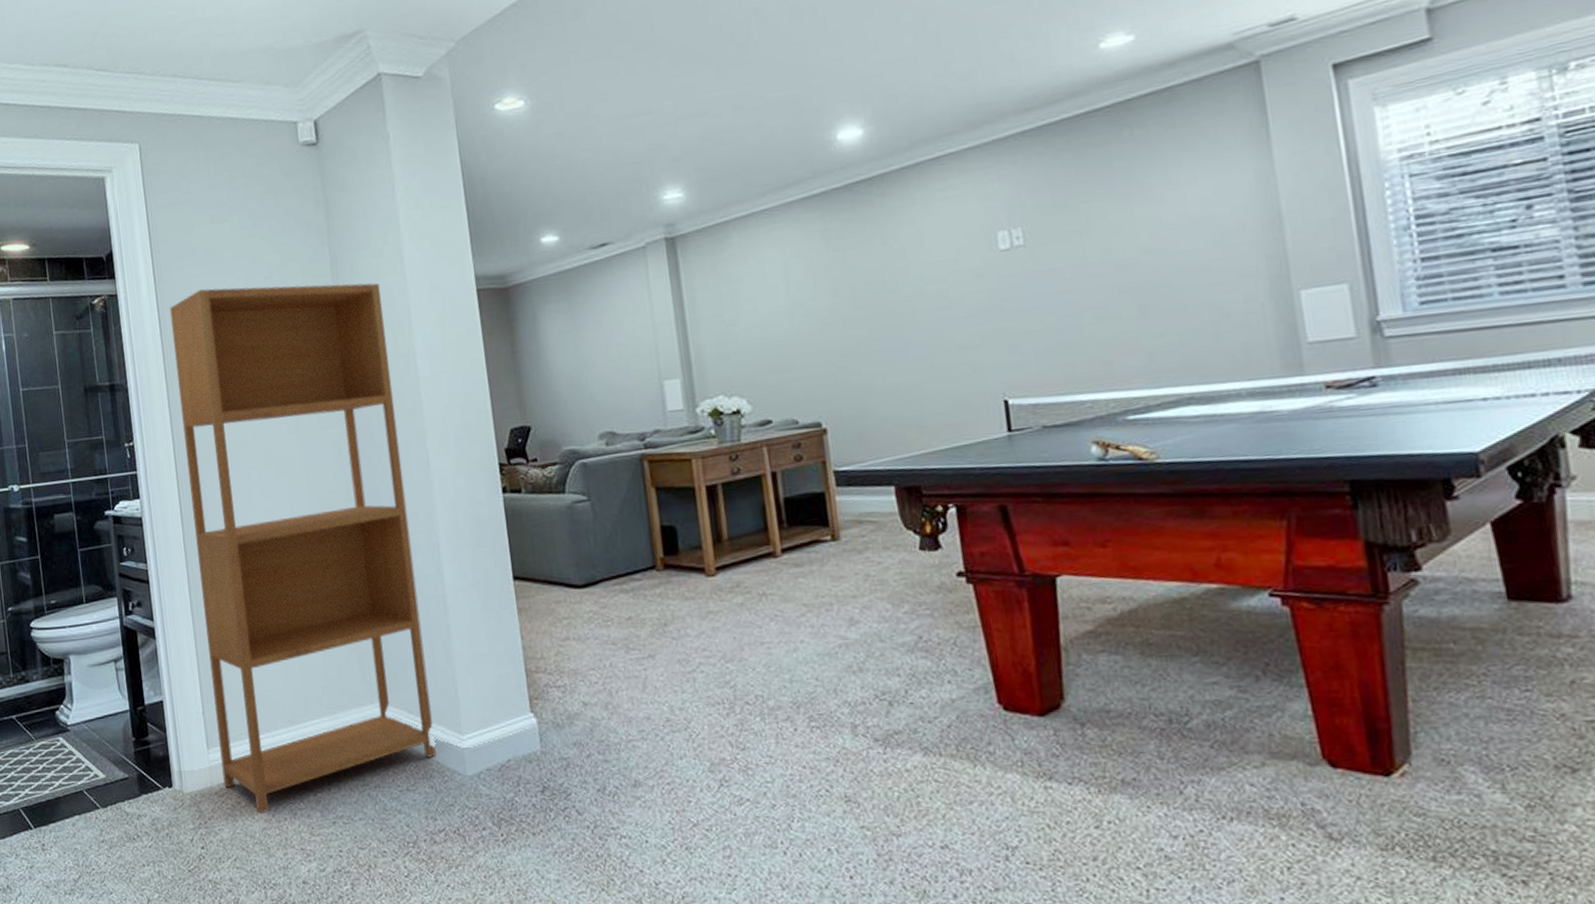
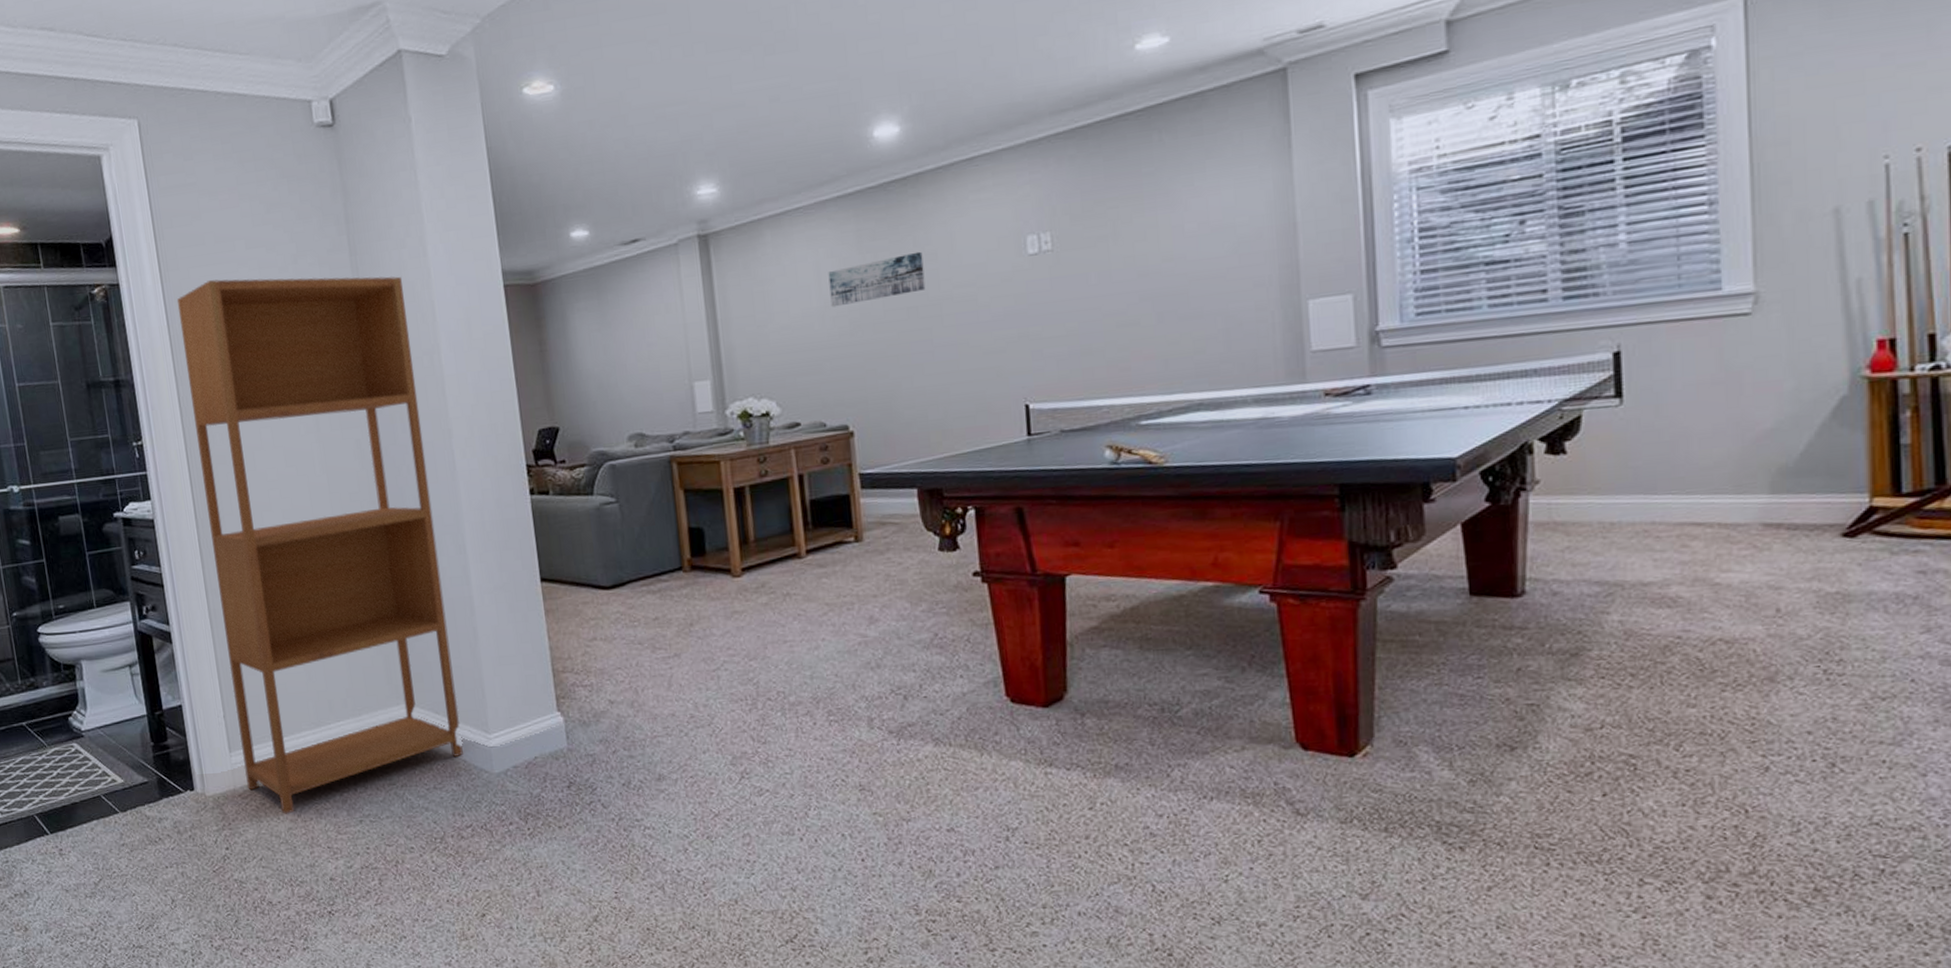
wall art: none [796,249,896,306] -> present [828,251,926,307]

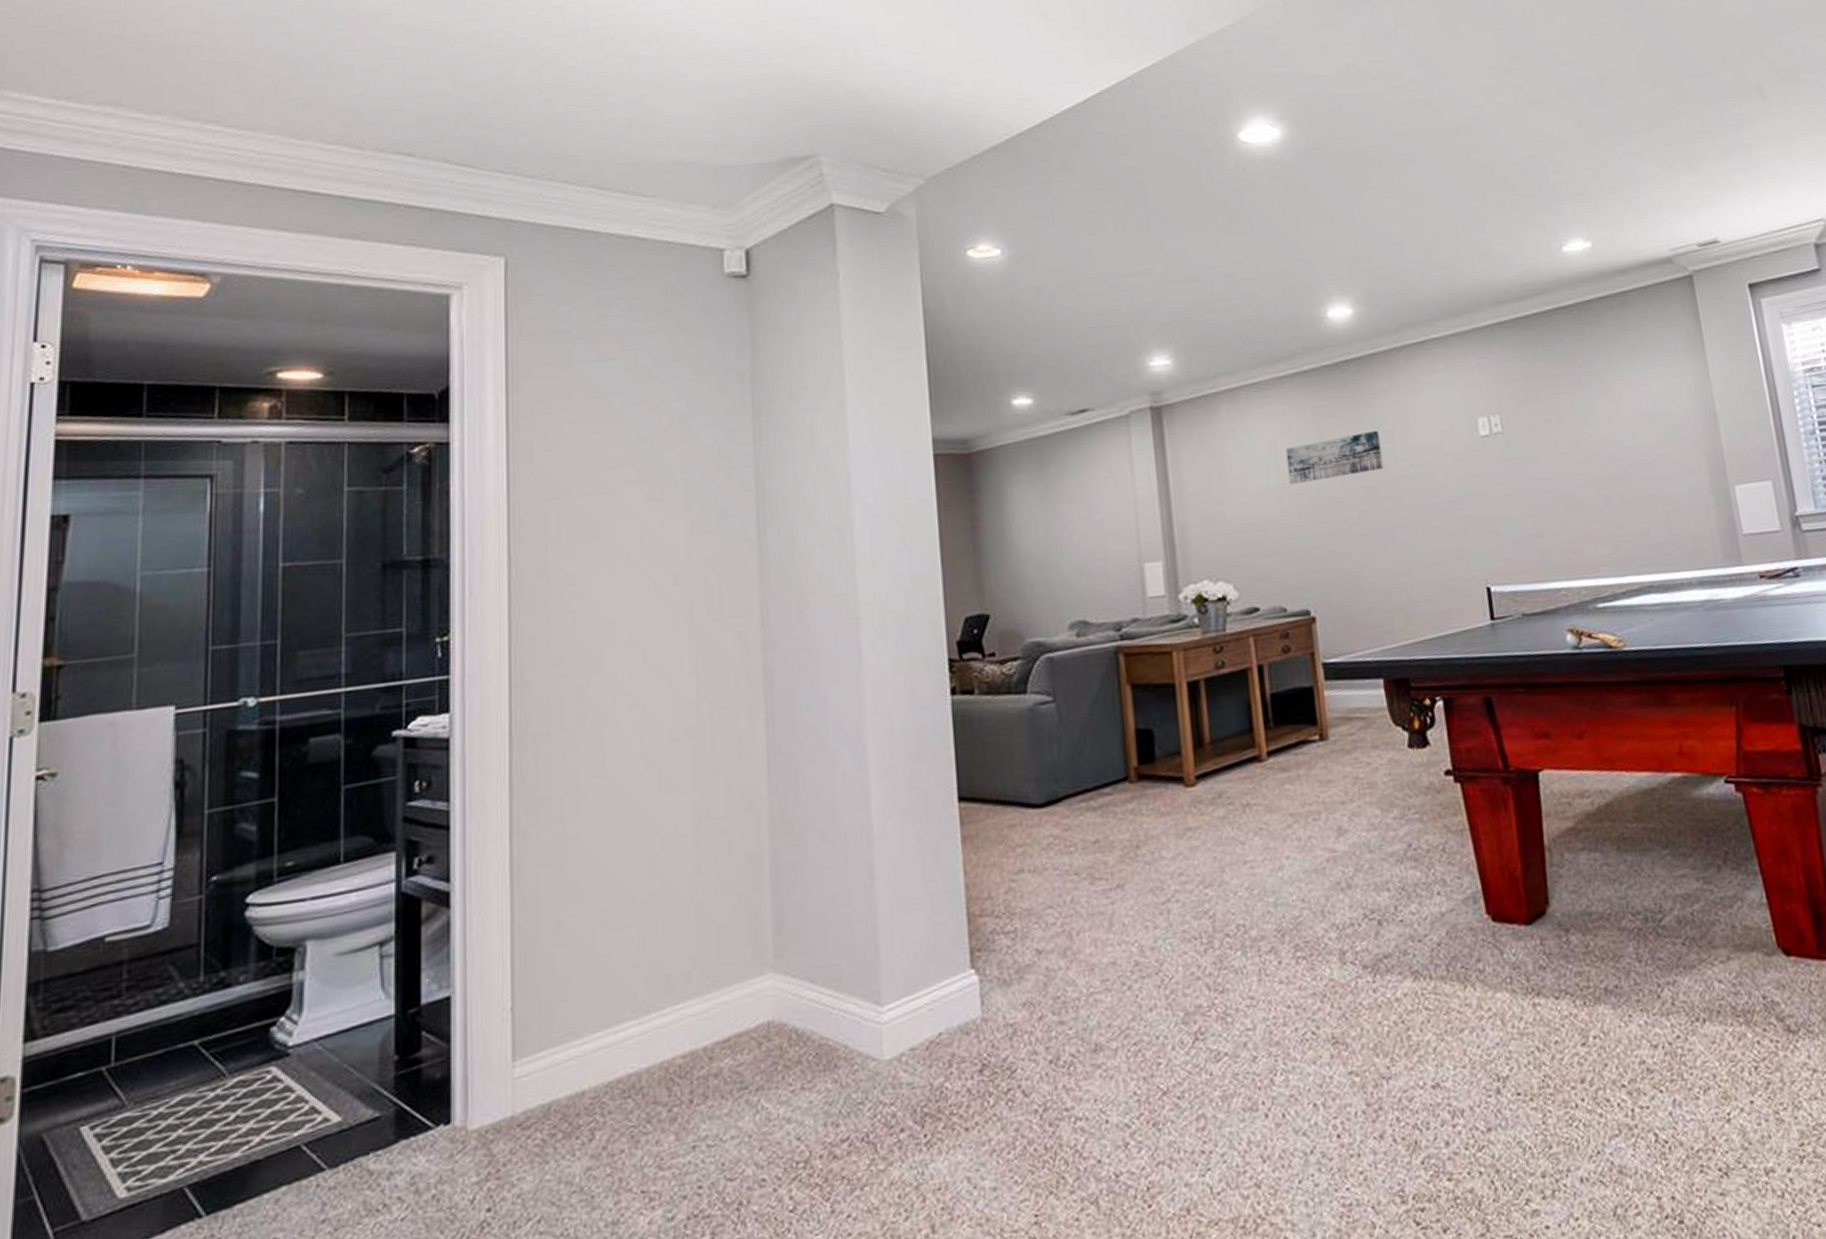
bookcase: present [176,276,463,814] -> none [524,440,844,1148]

